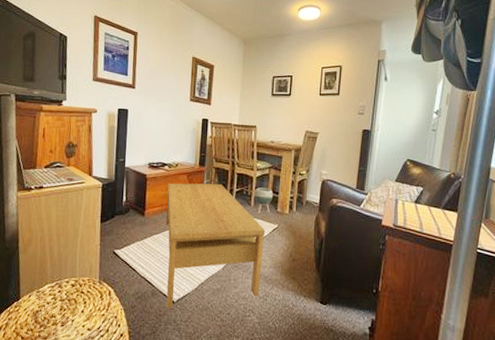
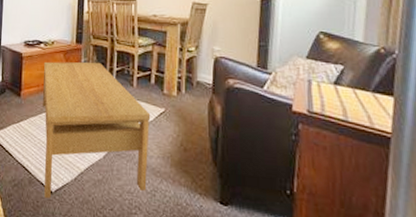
planter: present [254,187,274,215] -> none [136,66,159,97]

